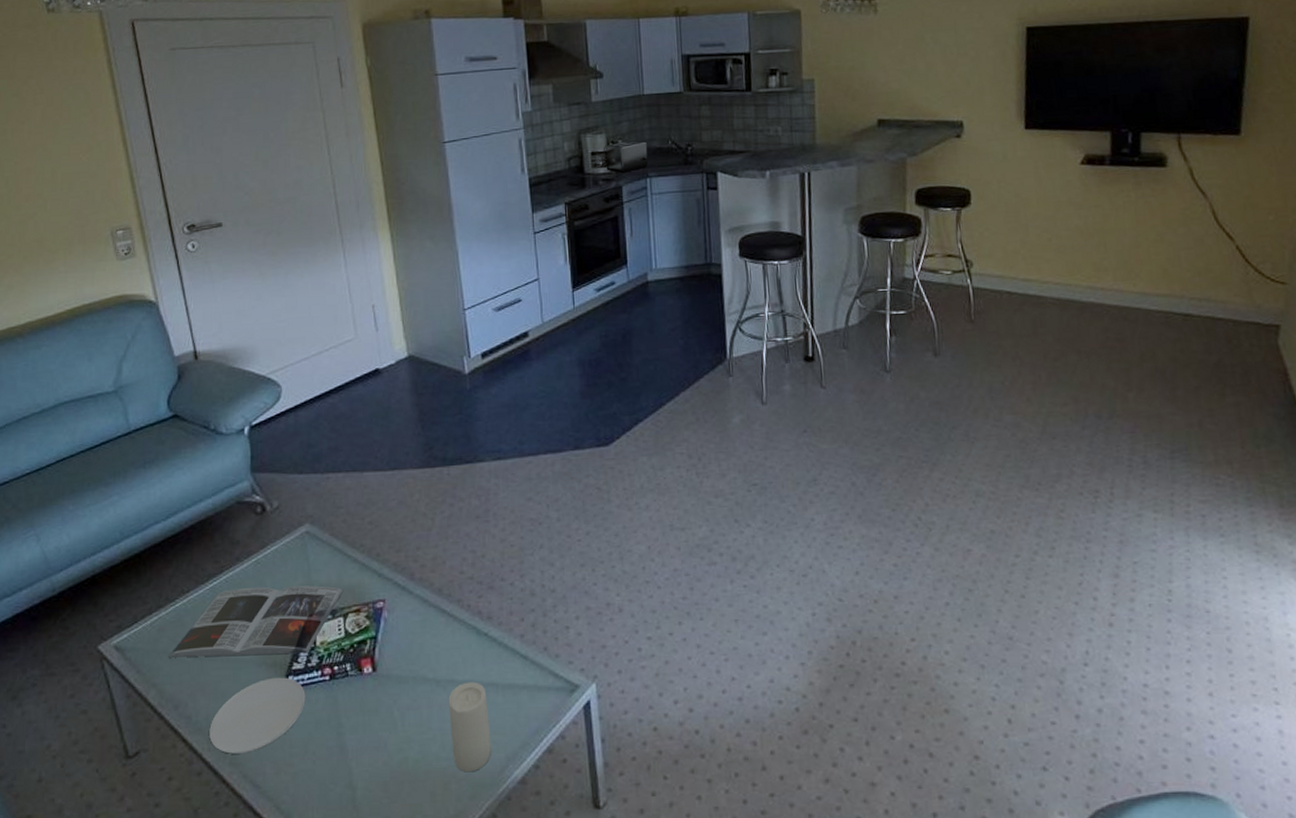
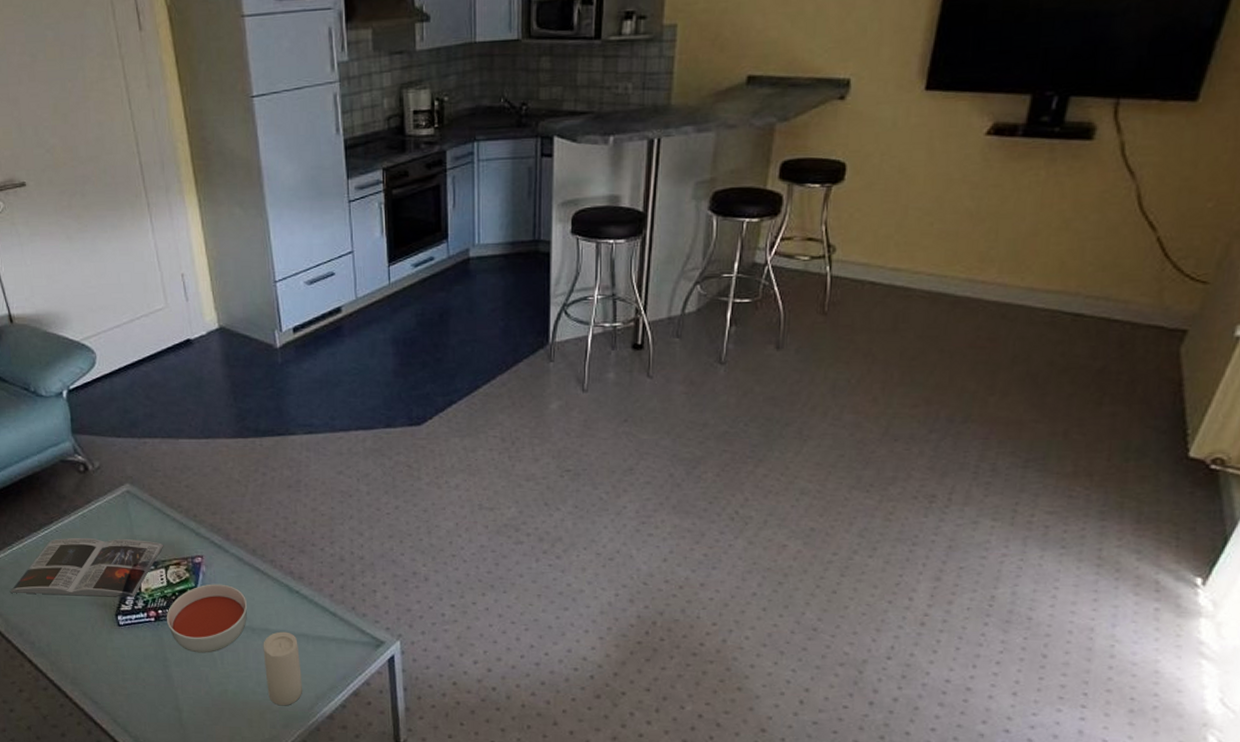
plate: present [209,677,306,754] -> none [51,615,134,676]
bowl: none [342,630,432,715] -> present [166,584,248,653]
toaster: present [605,140,649,173] -> none [429,96,477,135]

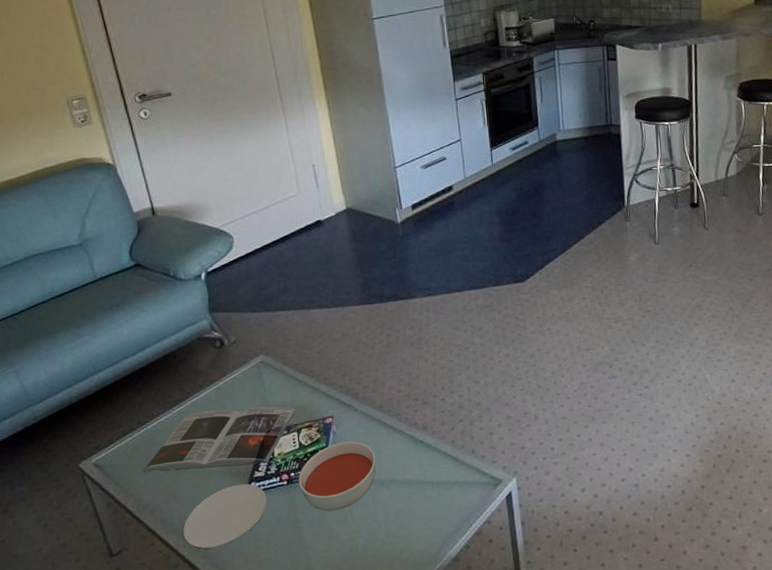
plate: none [51,615,134,676] -> present [183,483,267,549]
candle: present [263,631,302,706] -> none [391,480,429,554]
toaster: none [429,96,477,135] -> present [517,16,556,46]

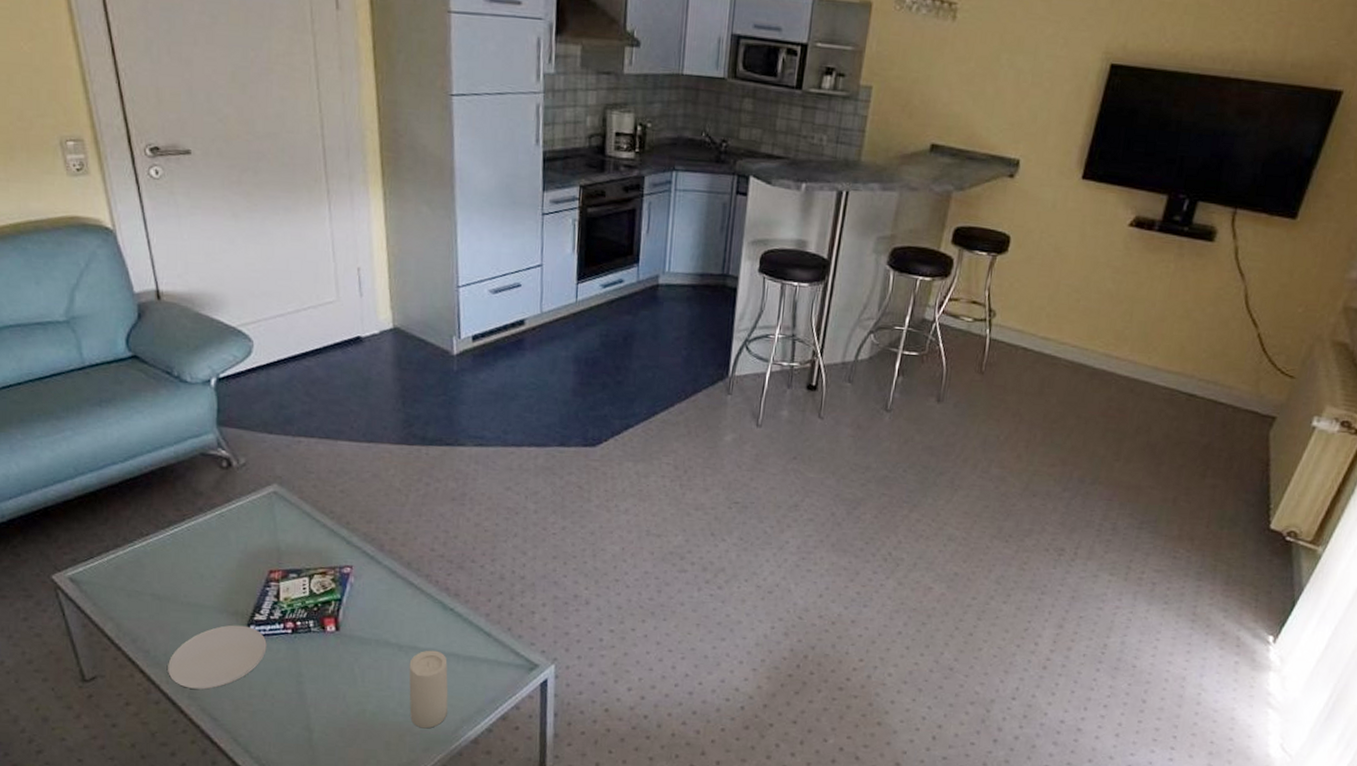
magazine: present [143,406,296,471] -> none [126,538,310,607]
bowl: present [298,441,376,511] -> none [304,596,397,670]
candle: none [391,480,429,554] -> present [409,650,449,729]
toaster: present [517,16,556,46] -> none [630,124,679,161]

